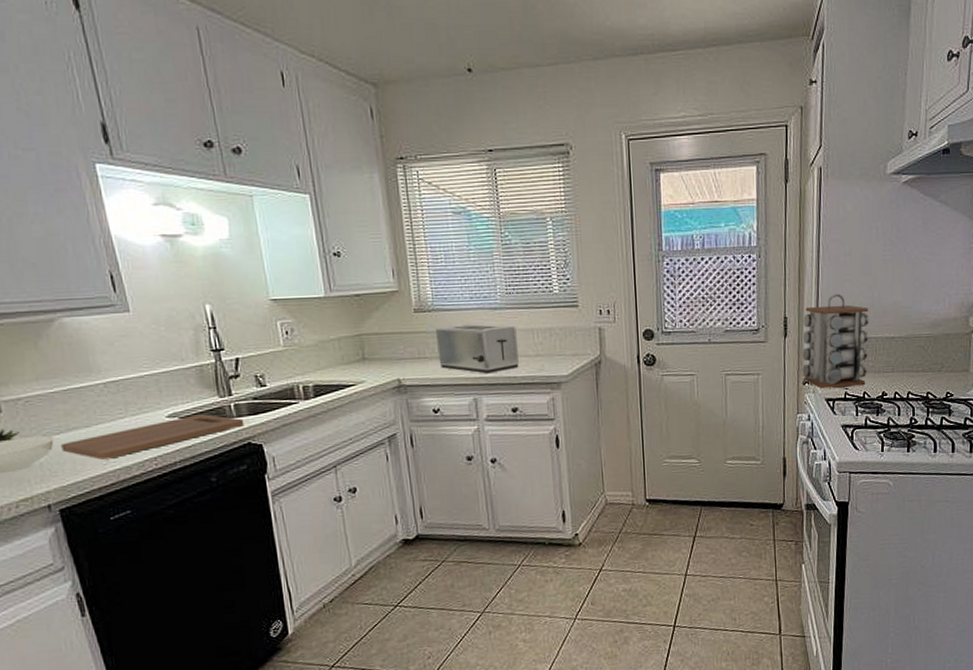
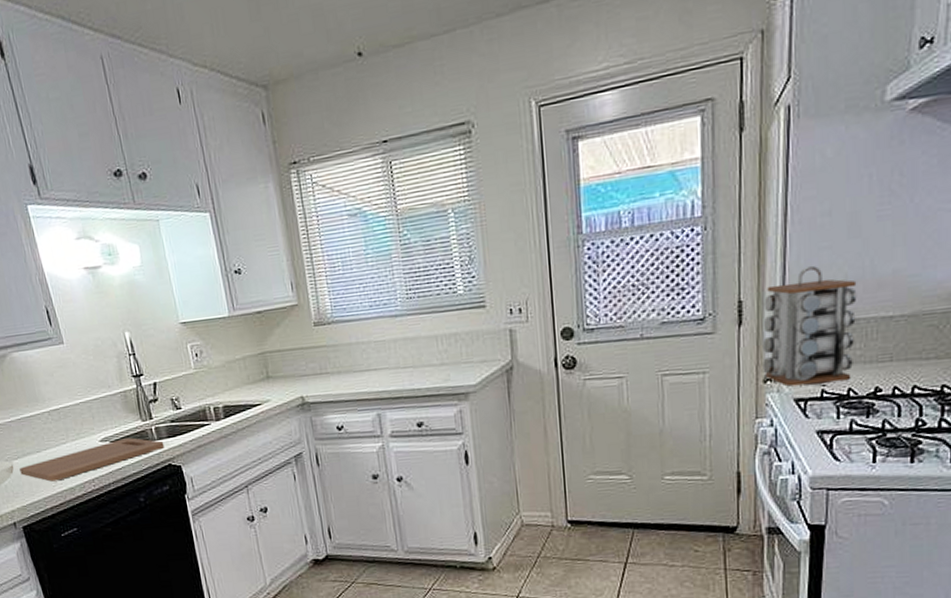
toaster: present [435,323,519,374] -> none [335,333,423,387]

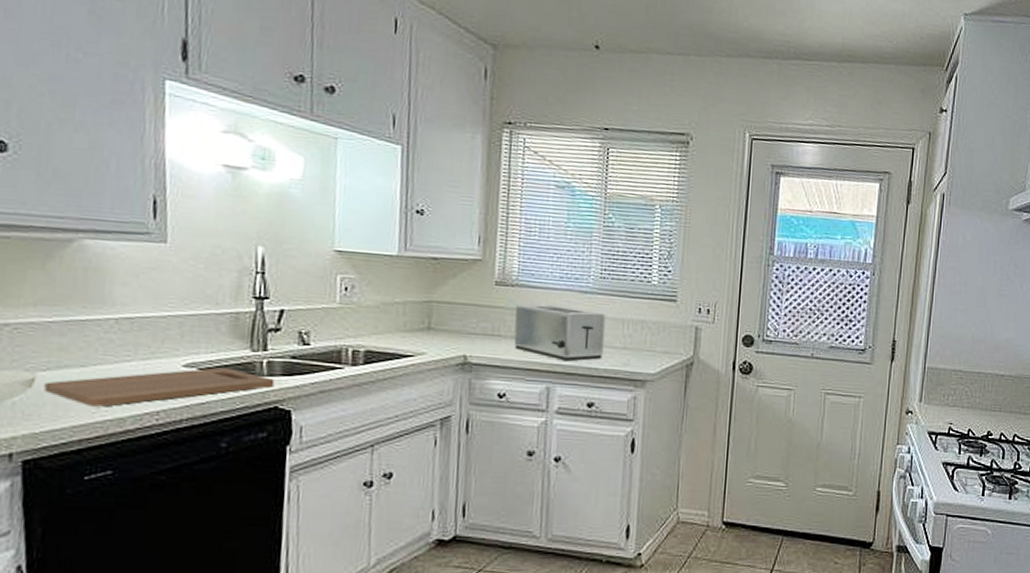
toaster: none [335,333,423,387] -> present [513,304,606,362]
spice rack: present [762,265,857,387] -> none [906,322,981,423]

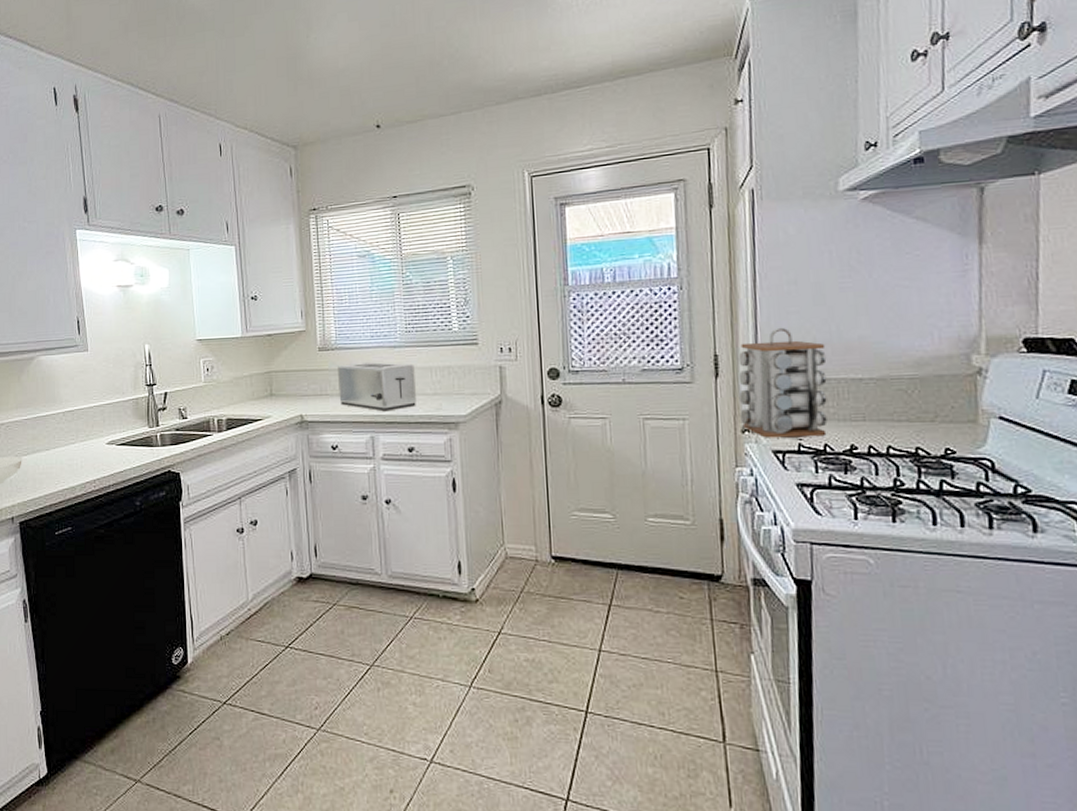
cutting board: present [44,367,275,407] -> none [27,442,167,479]
spice rack: none [906,322,981,423] -> present [738,327,828,439]

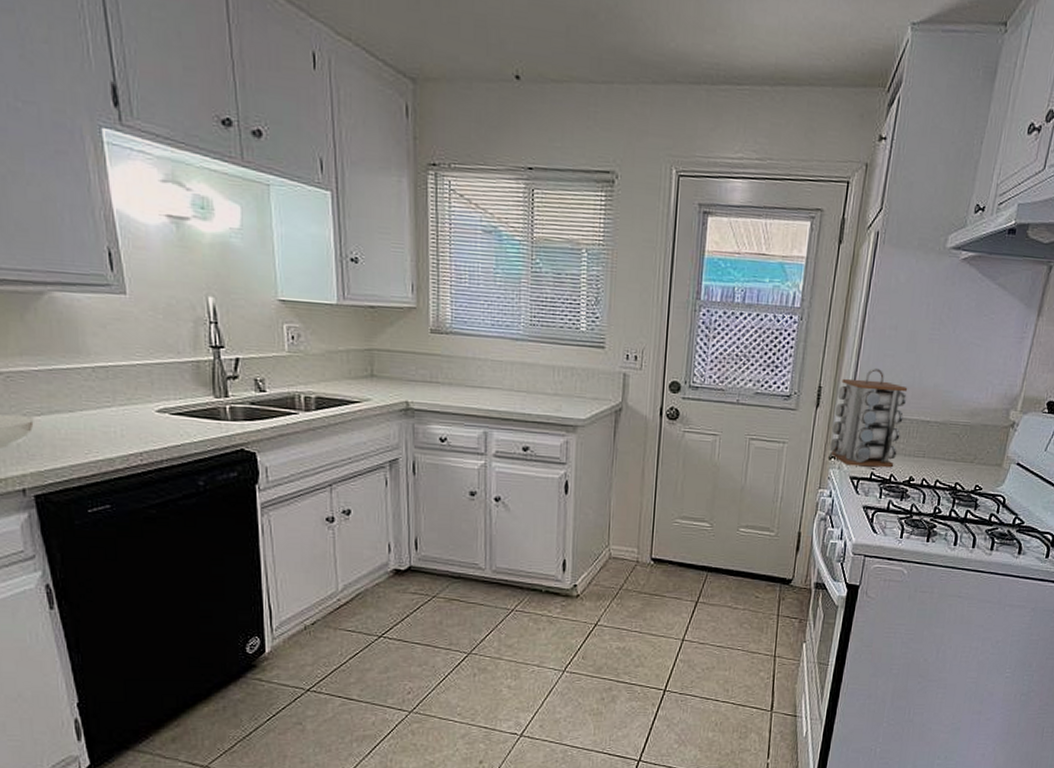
toaster: present [337,361,416,412] -> none [450,351,537,408]

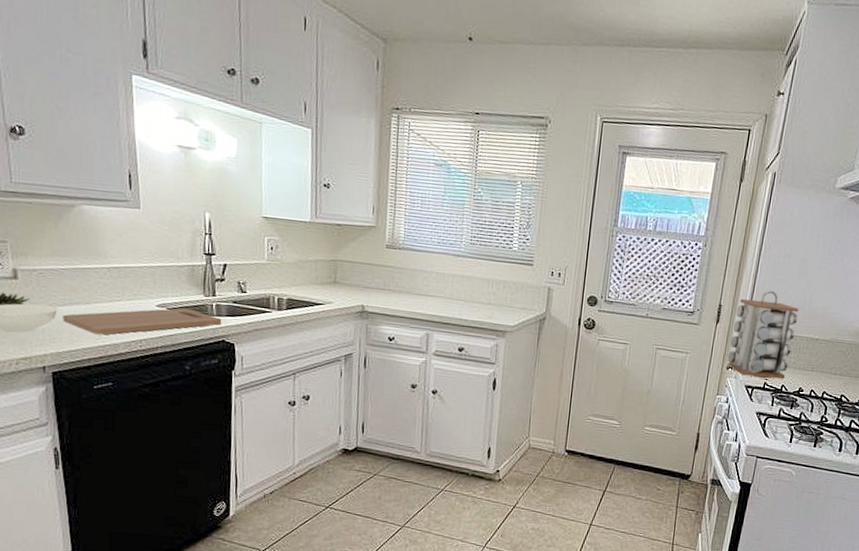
cutting board: none [41,412,239,449] -> present [63,308,222,335]

